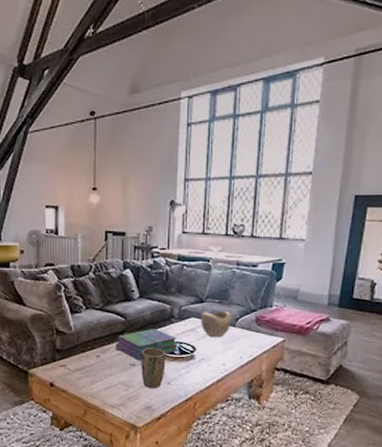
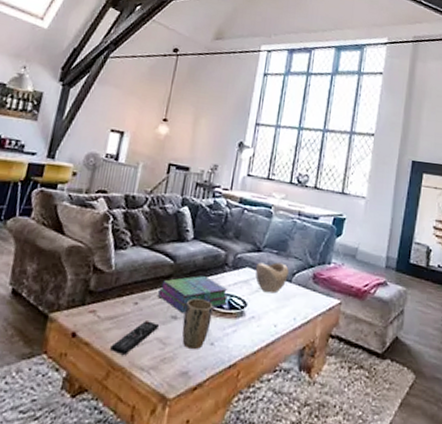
remote control: none [84,369,120,396] -> present [110,321,159,355]

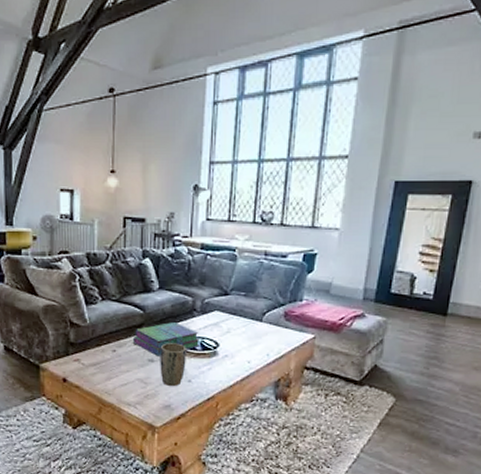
remote control: present [110,321,159,355] -> none [98,365,138,394]
decorative bowl: present [255,262,289,294] -> none [224,304,259,333]

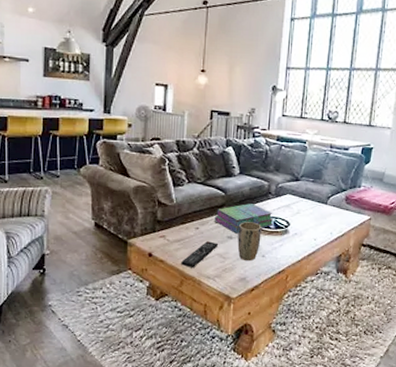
remote control: none [98,365,138,394] -> present [181,241,218,267]

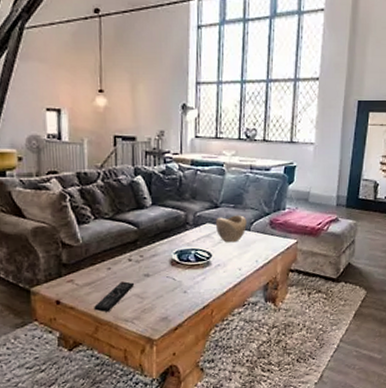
stack of books: present [215,204,273,234] -> none [128,237,193,271]
plant pot: present [237,222,262,262] -> none [155,256,181,299]
decorative bowl: none [295,189,324,214] -> present [215,215,247,243]

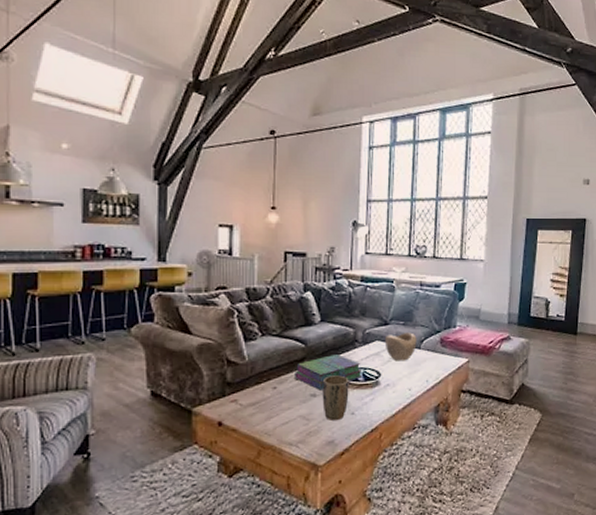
remote control: present [94,281,134,312] -> none [257,402,300,434]
stack of books: none [128,237,193,271] -> present [295,354,361,390]
plant pot: none [155,256,181,299] -> present [322,375,349,421]

